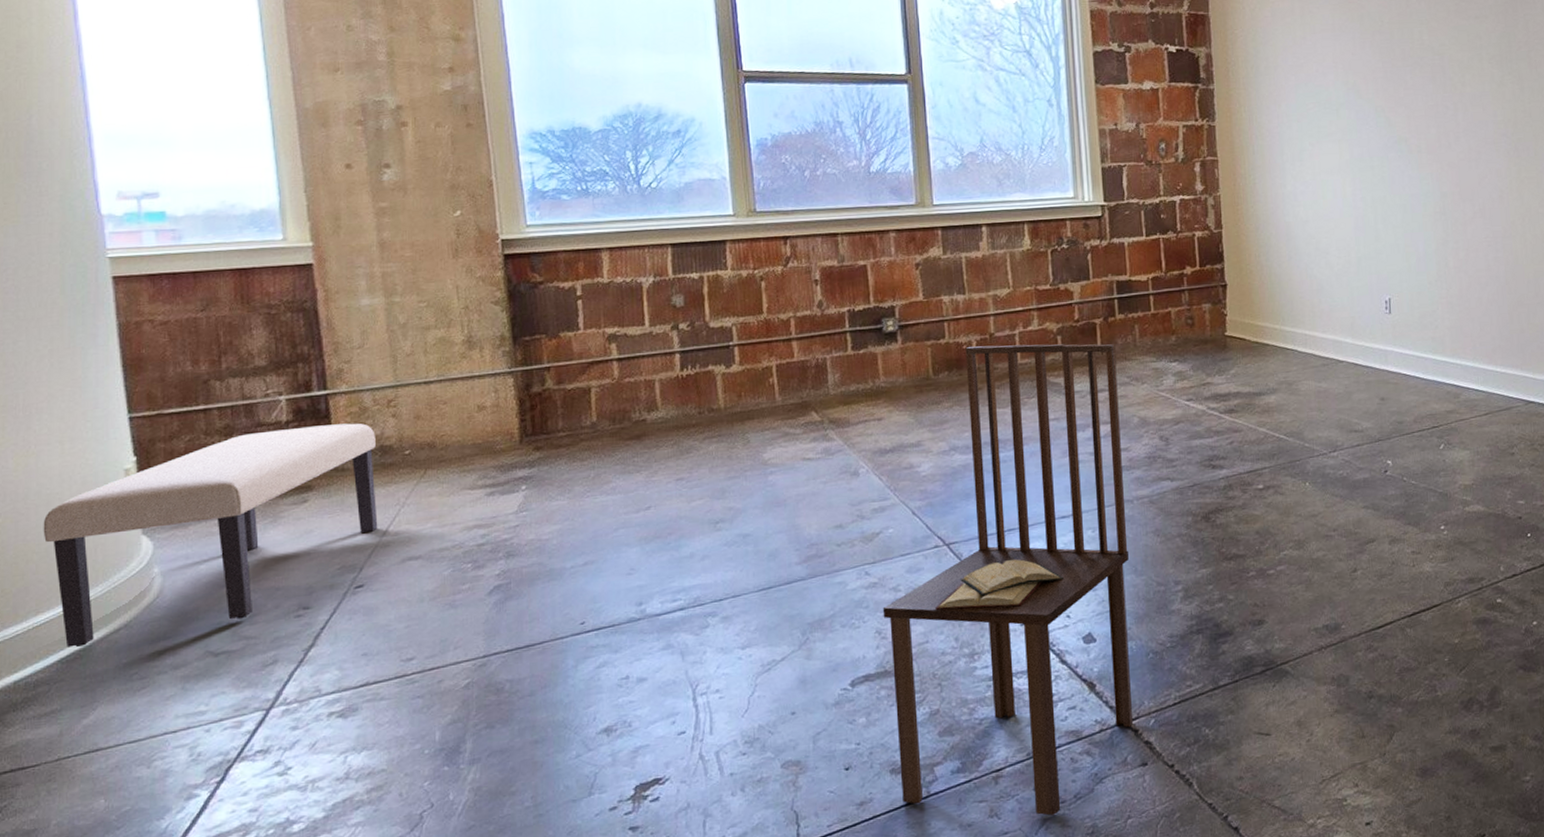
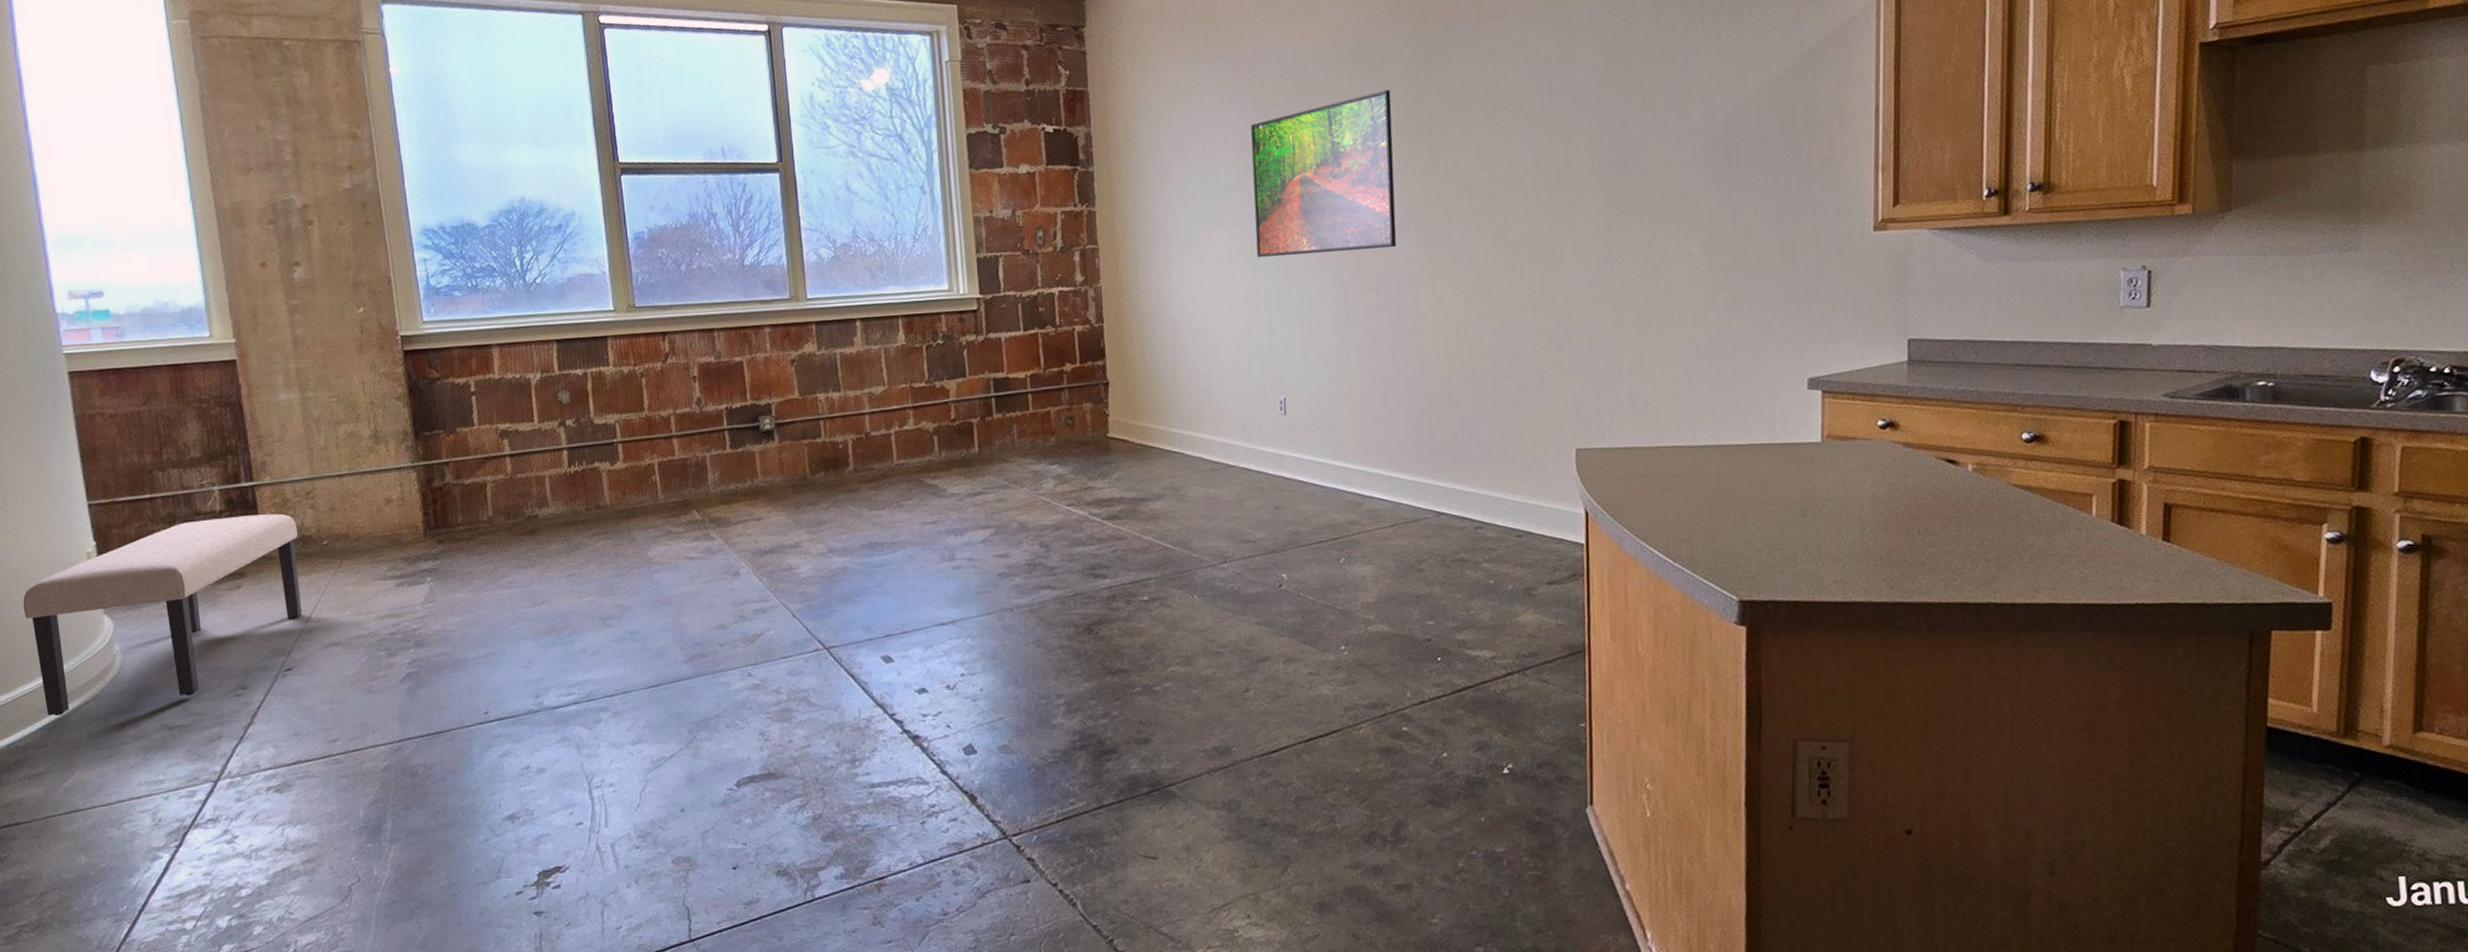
dining chair: present [882,344,1134,816] -> none [765,444,1016,927]
diary: present [935,559,1064,610] -> none [816,666,943,715]
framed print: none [1359,22,1489,171] -> present [1251,89,1397,258]

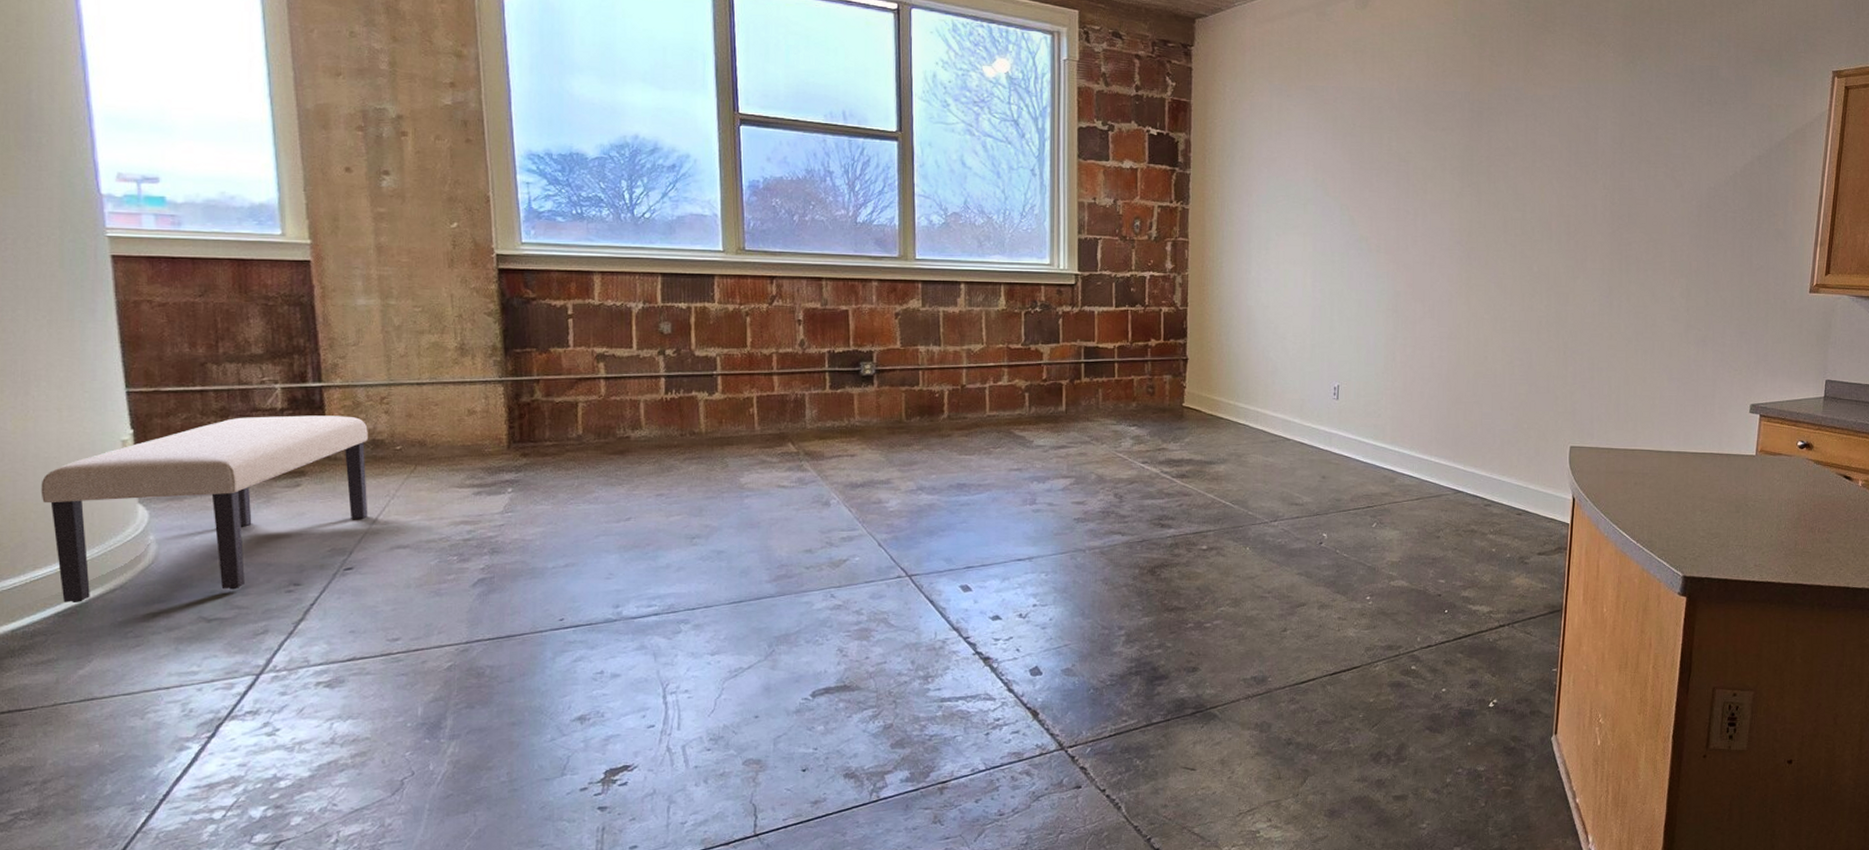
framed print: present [1251,89,1397,258] -> none [1326,134,1449,267]

